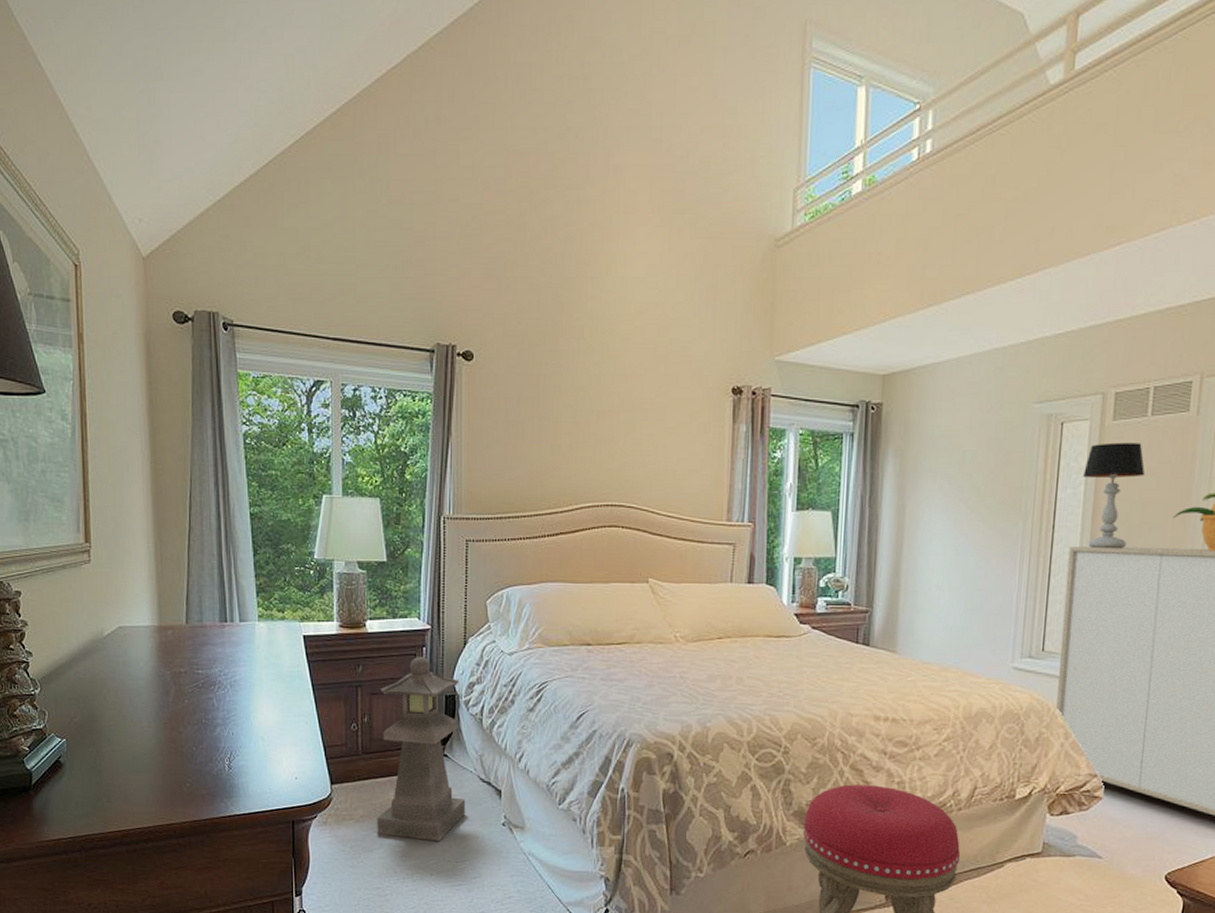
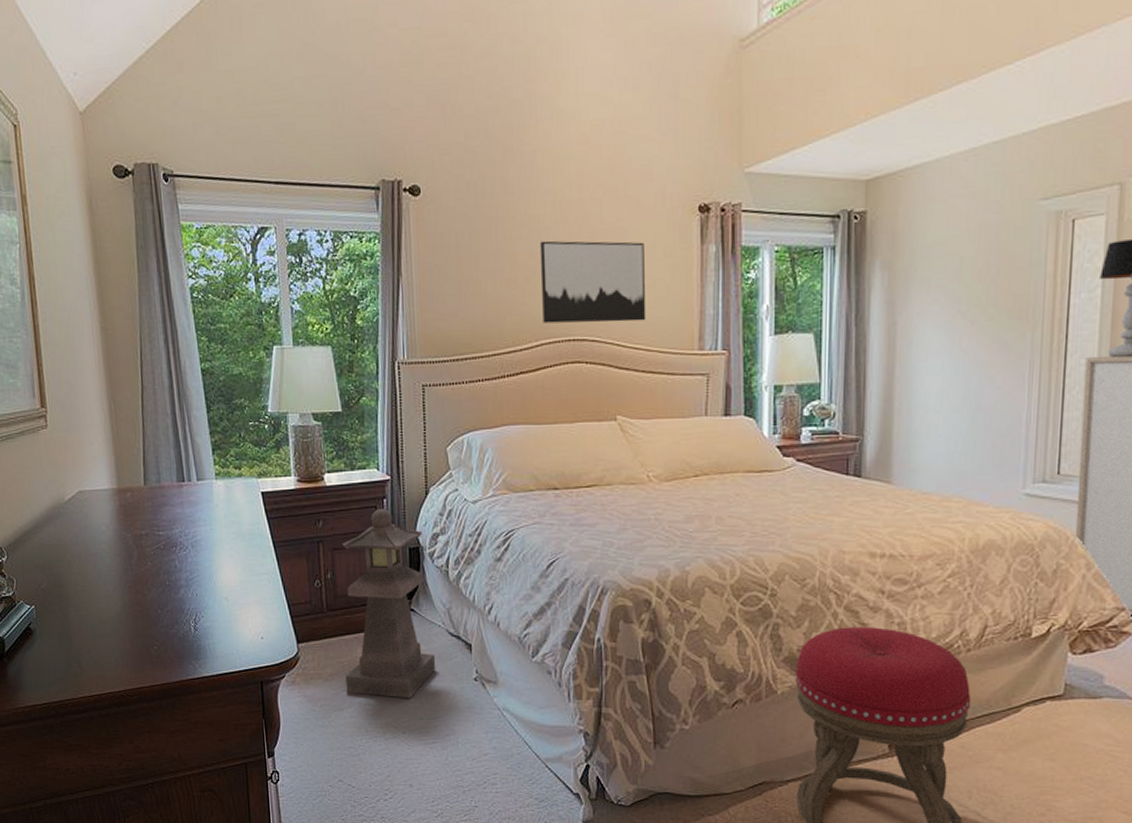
wall art: none [583,411,681,491] -> present [539,240,646,323]

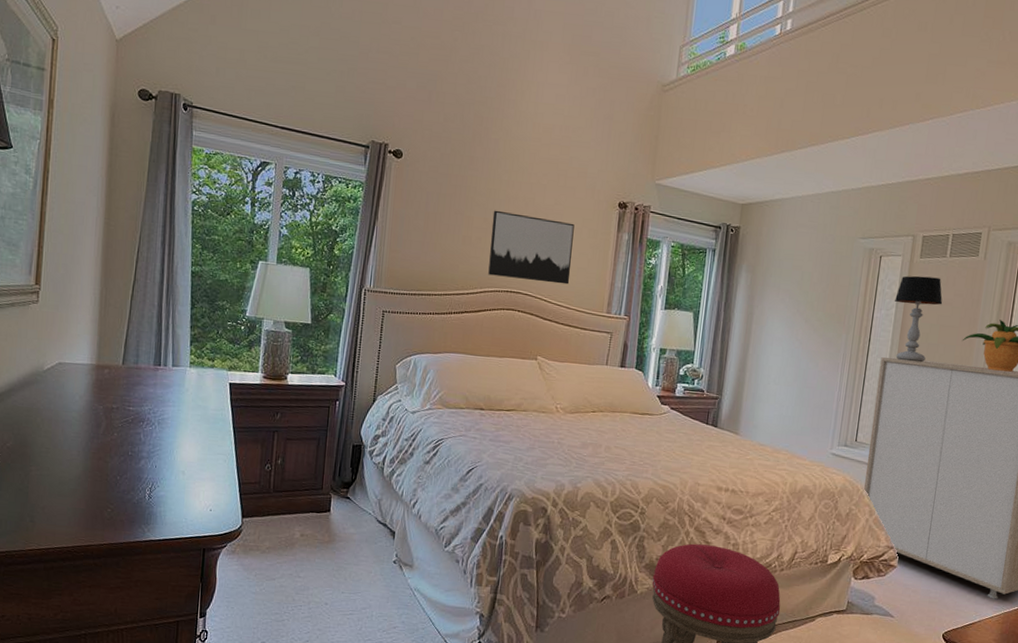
lantern: present [343,508,436,698] -> none [280,408,367,574]

